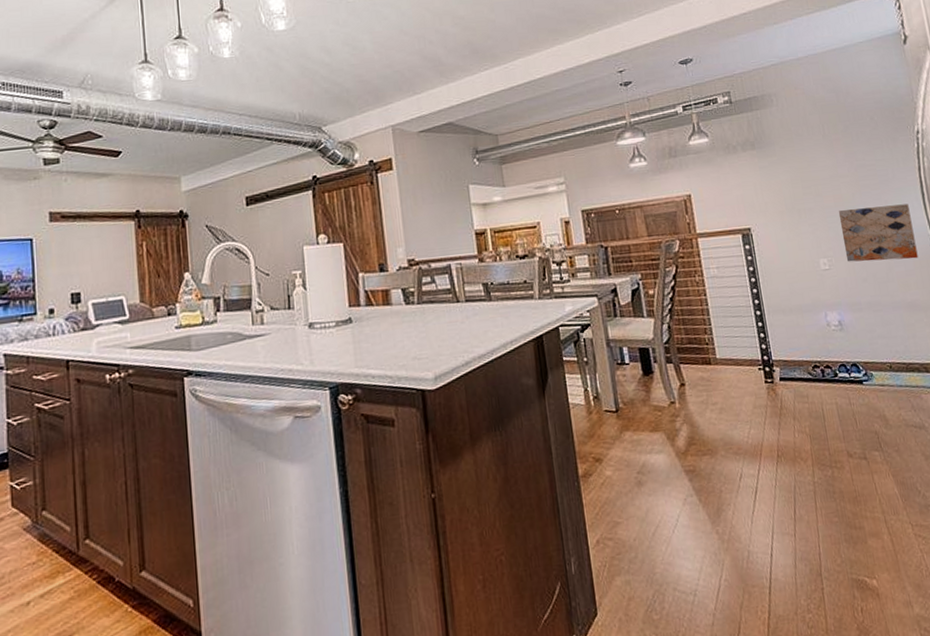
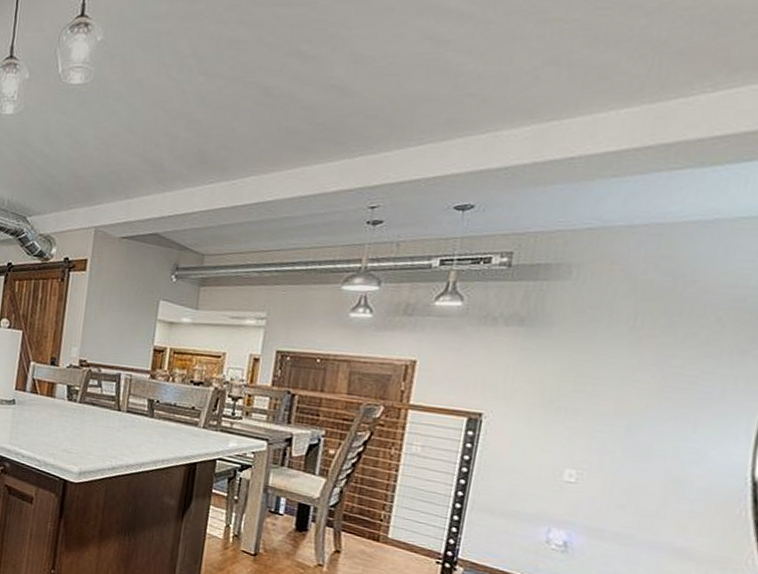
wall art: present [838,204,919,262] -> none [604,421,730,502]

